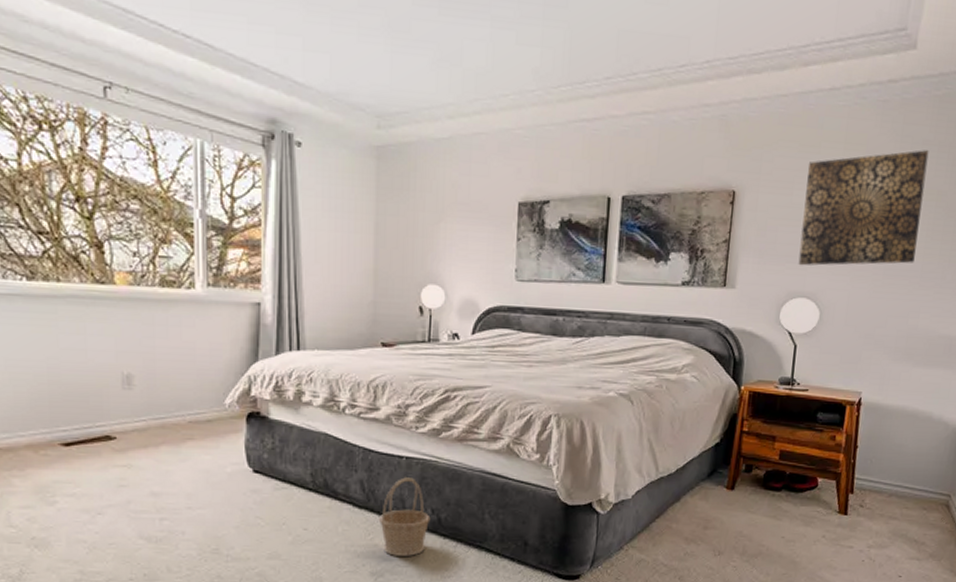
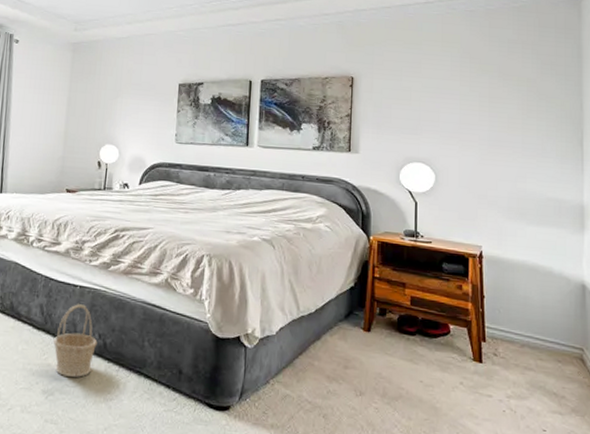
wall art: present [798,150,929,266] -> none [412,47,515,137]

